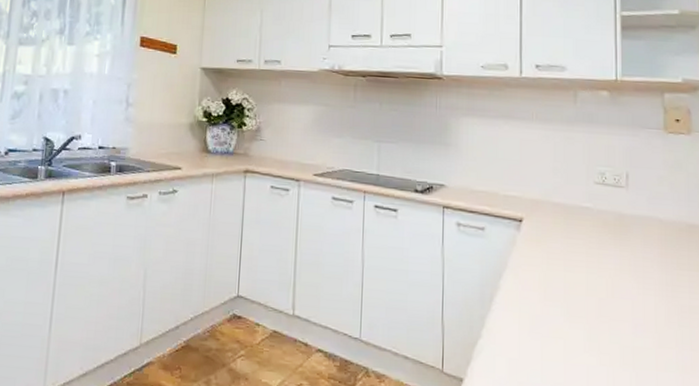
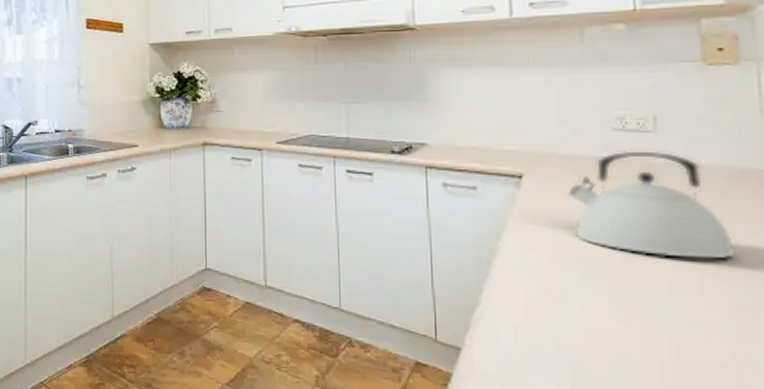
kettle: none [558,202,683,303] -> present [568,150,736,260]

